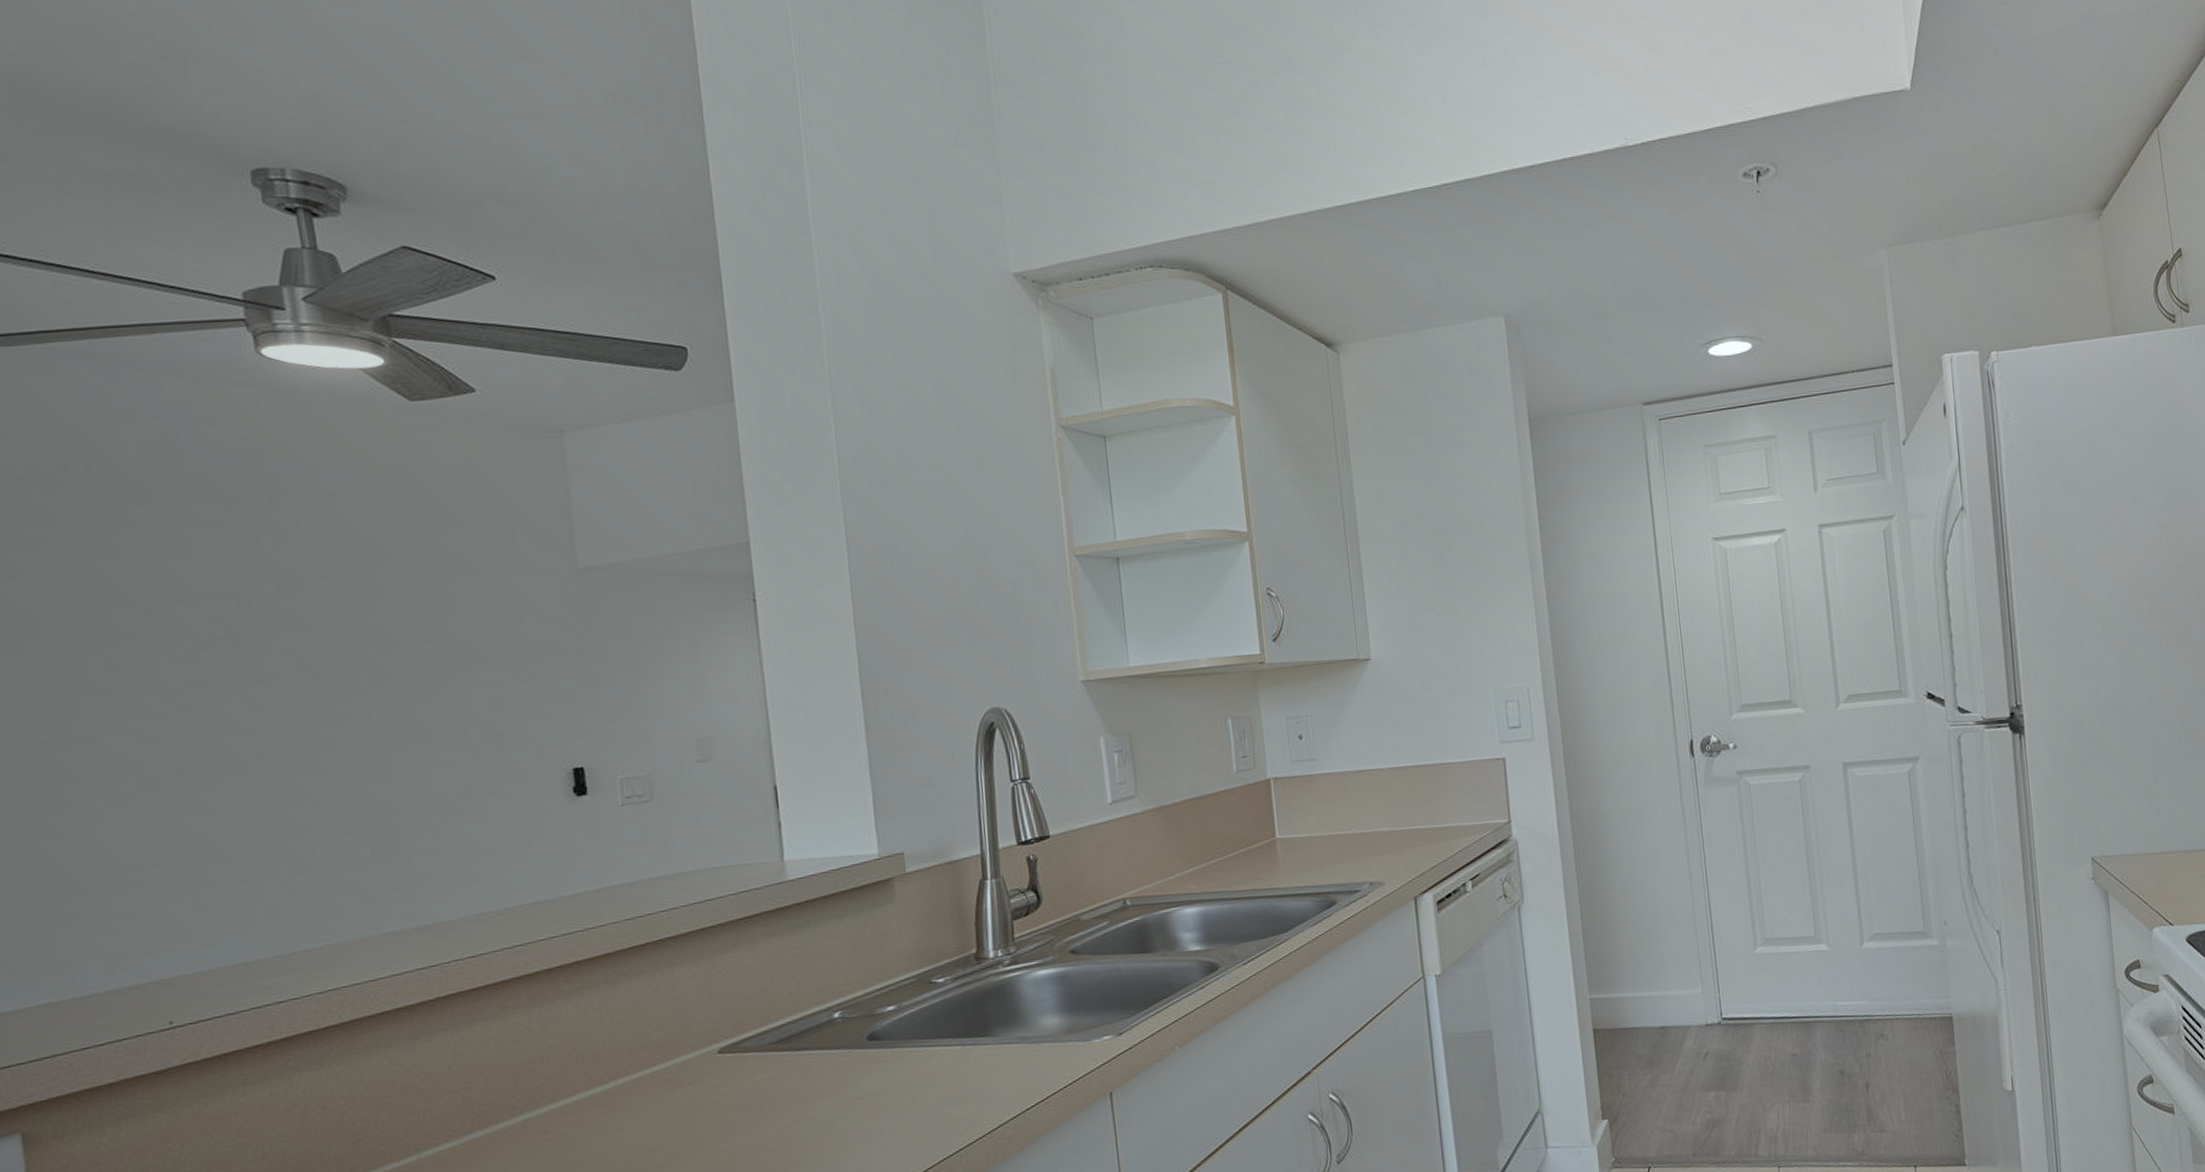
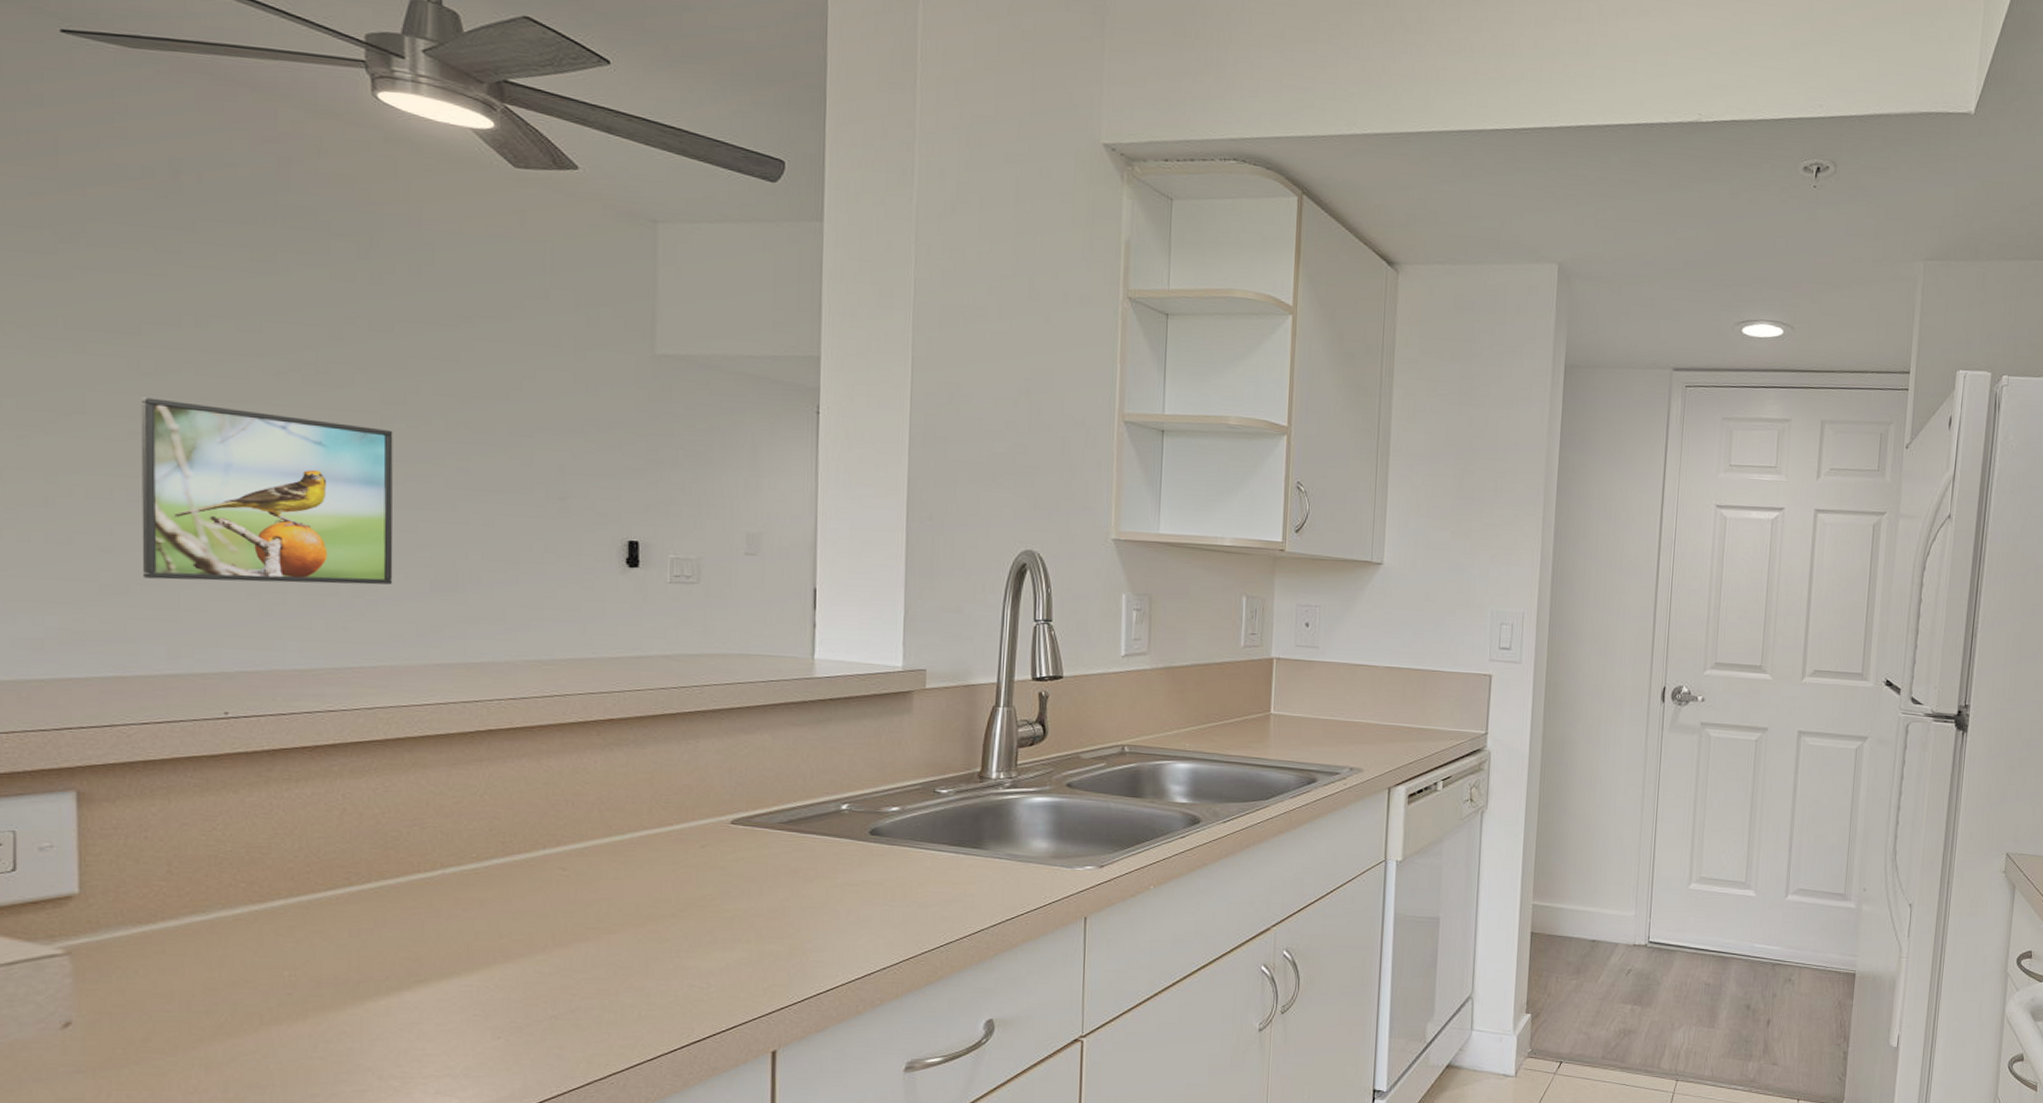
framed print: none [49,693,331,893] -> present [140,397,393,585]

